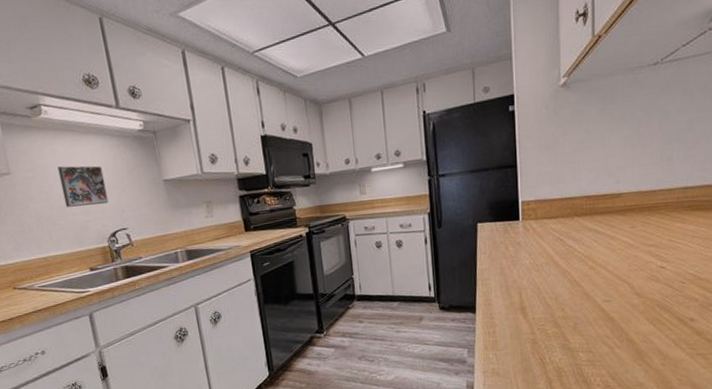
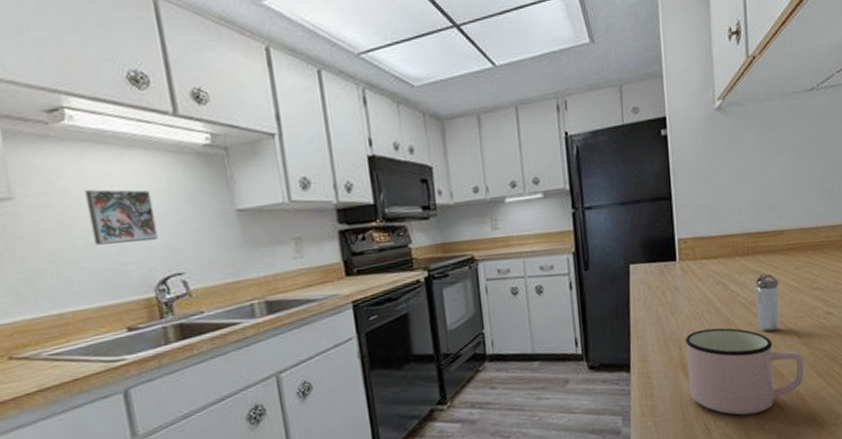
mug: none [525,278,636,353] -> present [685,327,805,416]
shaker: none [591,232,614,282] -> present [754,273,779,332]

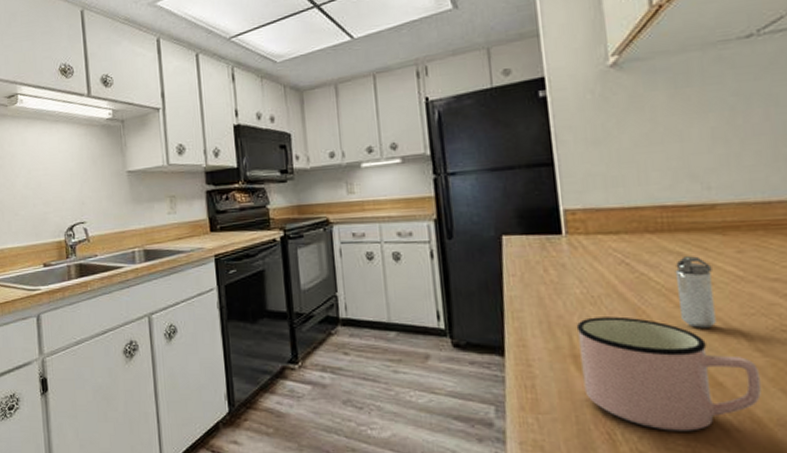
decorative tile: present [84,189,159,245] -> none [25,154,70,197]

